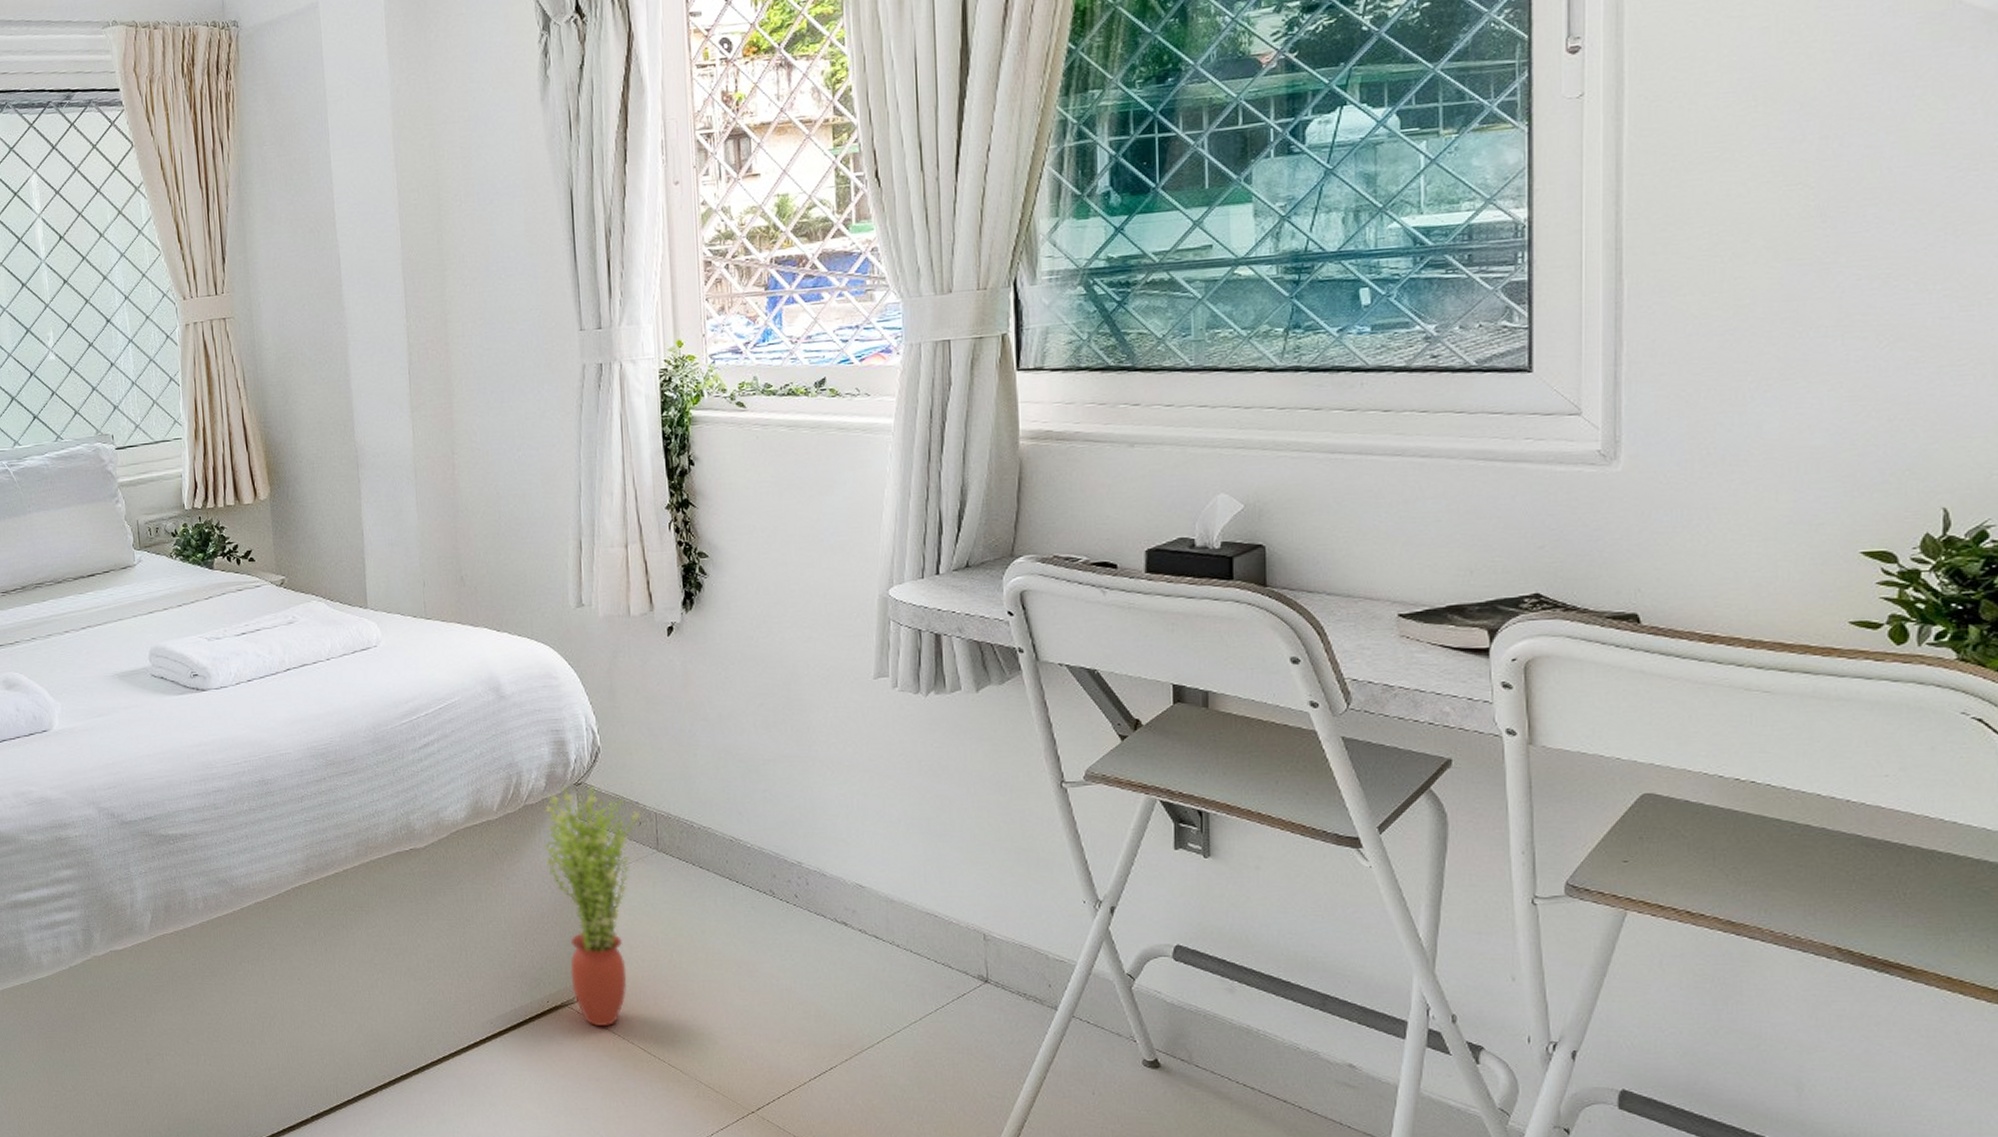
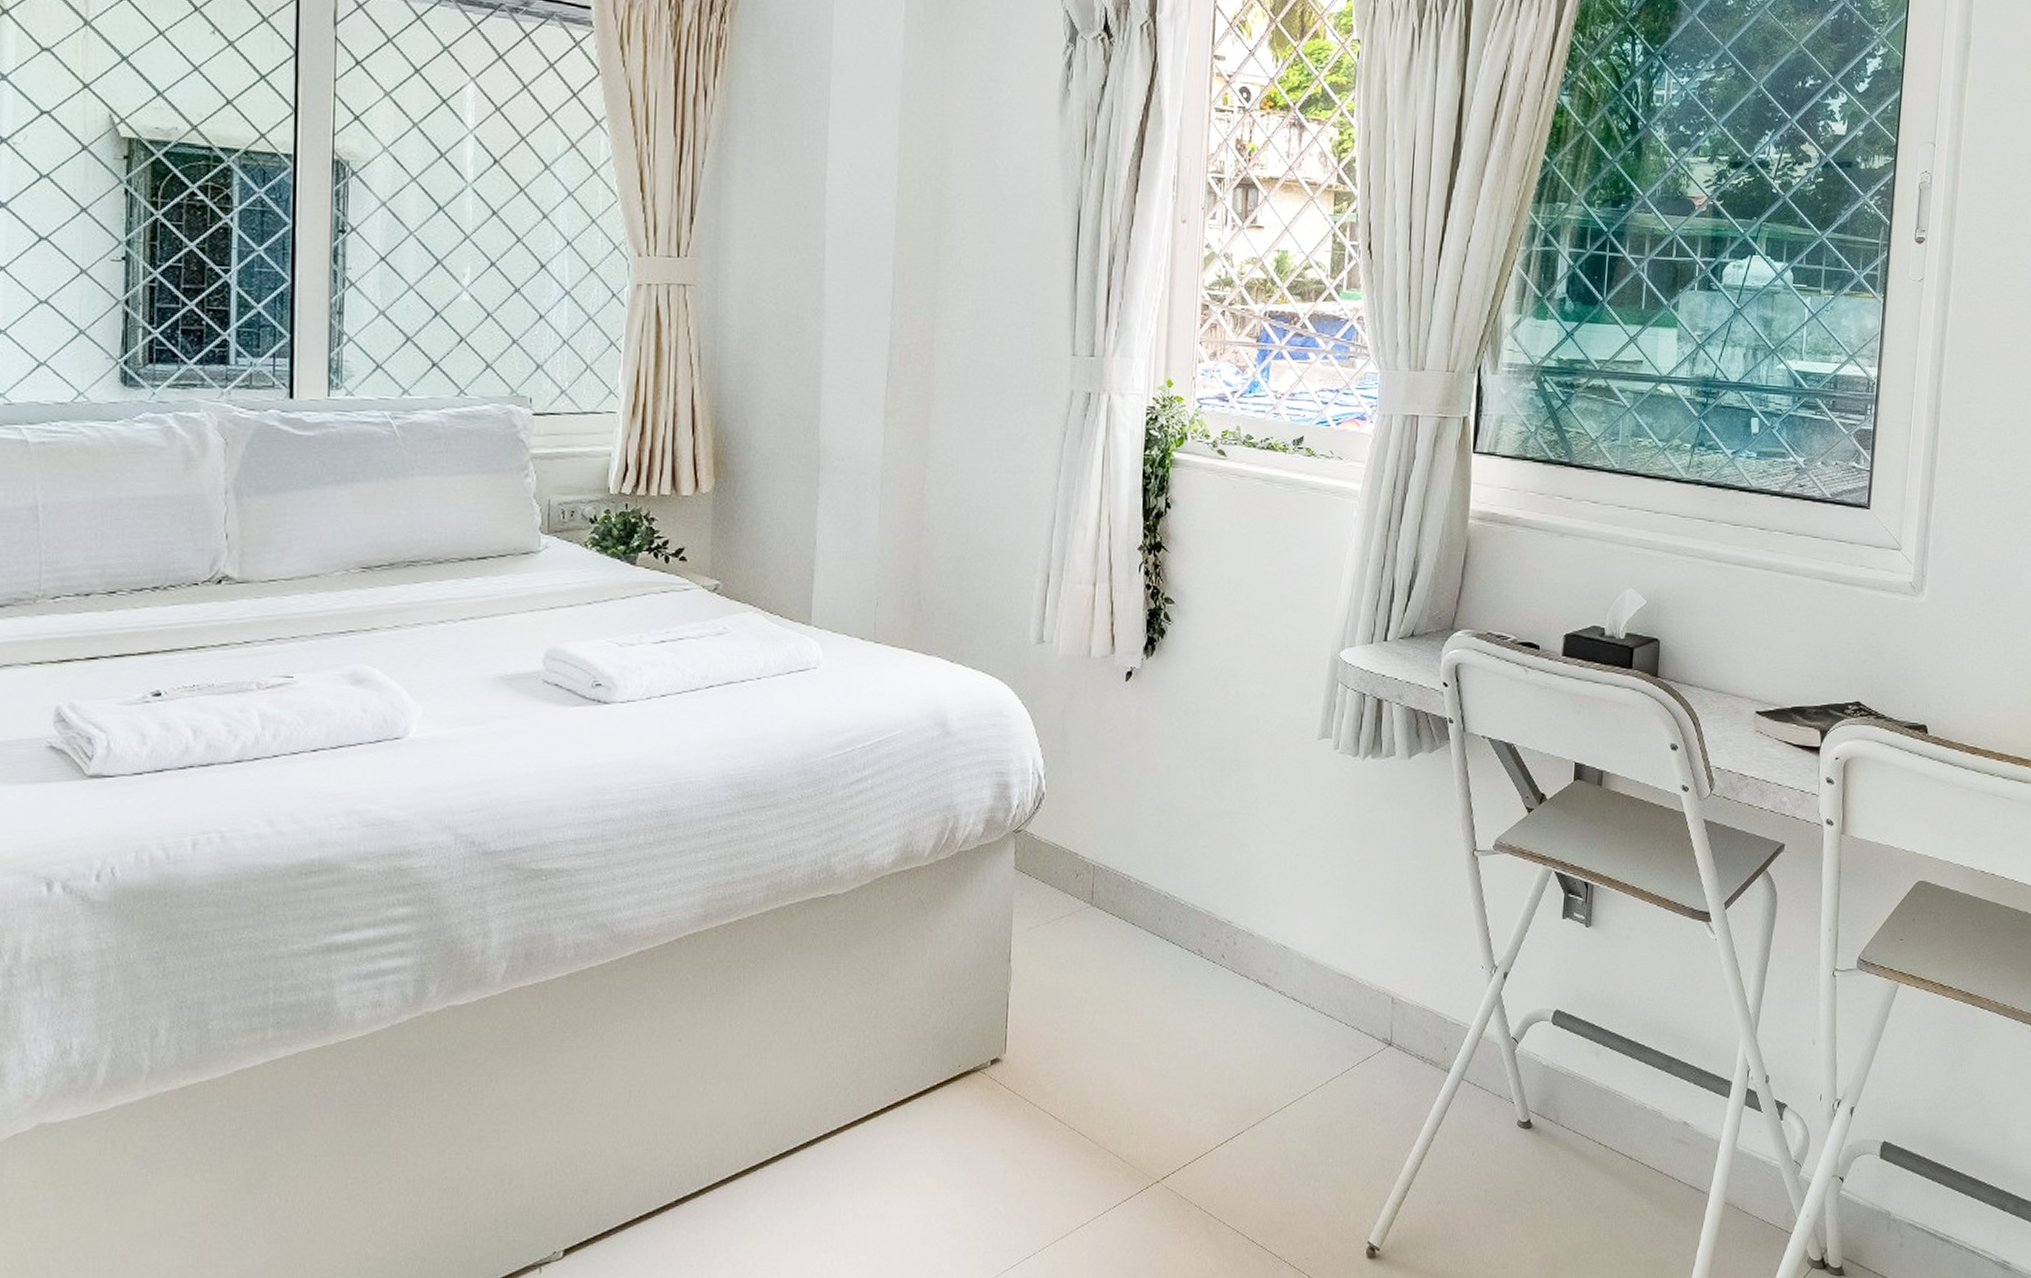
potted plant: present [544,786,641,1027] -> none [974,833,1078,1093]

